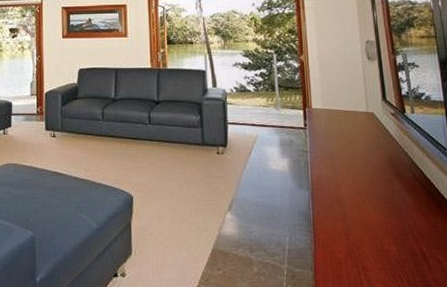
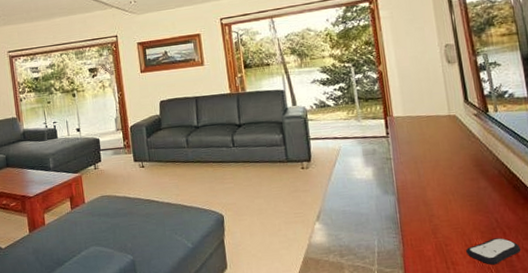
remote control: none [378,245,433,273] -> present [466,238,521,265]

